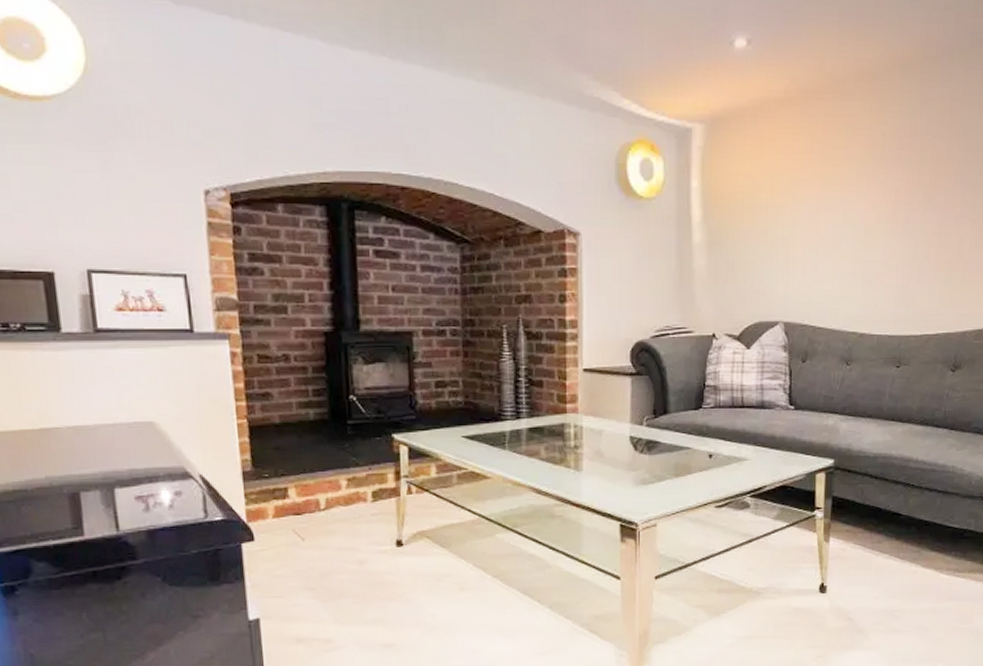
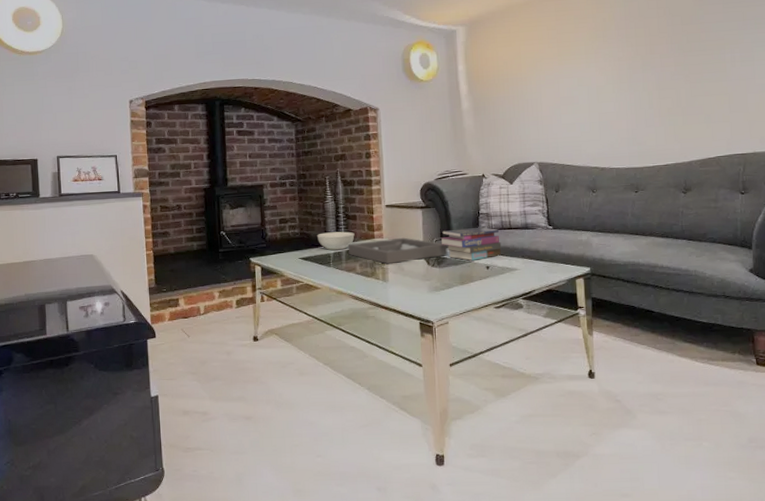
bowl: none [487,402,540,428] -> present [316,231,355,251]
decorative tray: none [530,413,662,449] -> present [348,237,448,265]
books: none [654,403,730,446] -> present [441,227,502,261]

